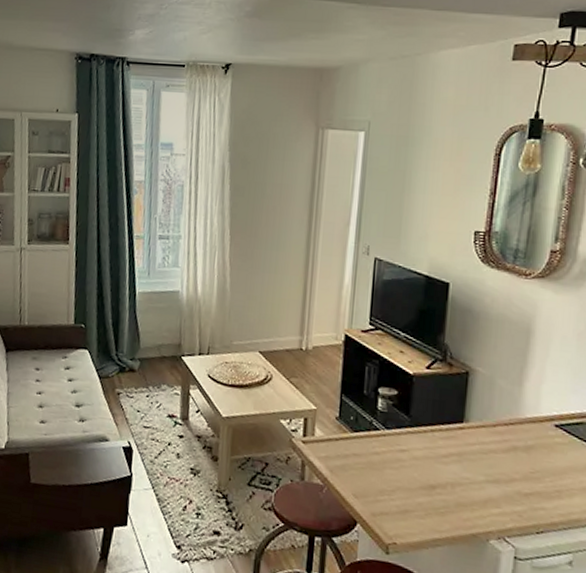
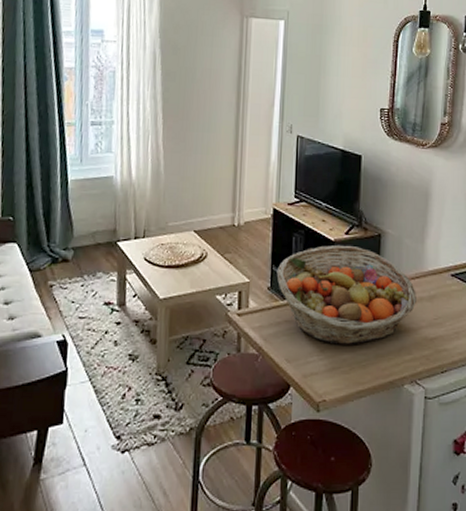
fruit basket: none [346,379,511,490] -> present [276,244,418,345]

